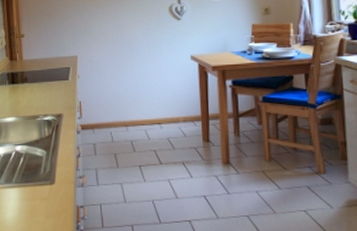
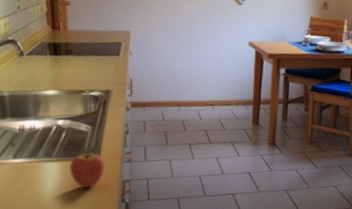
fruit: none [28,173,60,214] -> present [70,148,106,188]

